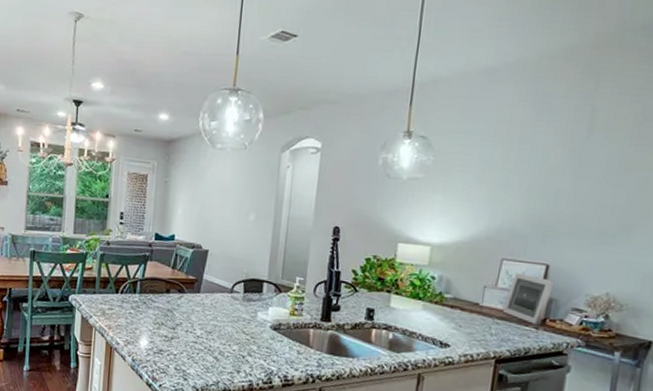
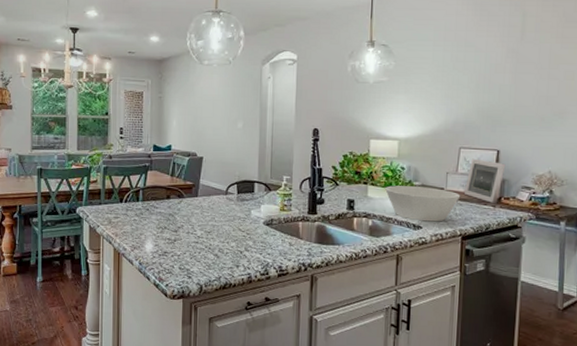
bowl: none [410,296,499,341] -> present [384,185,461,222]

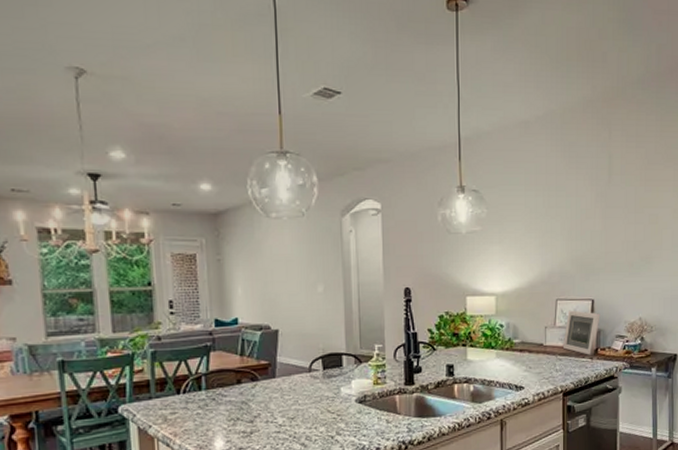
bowl: present [384,185,461,222] -> none [484,344,560,381]

